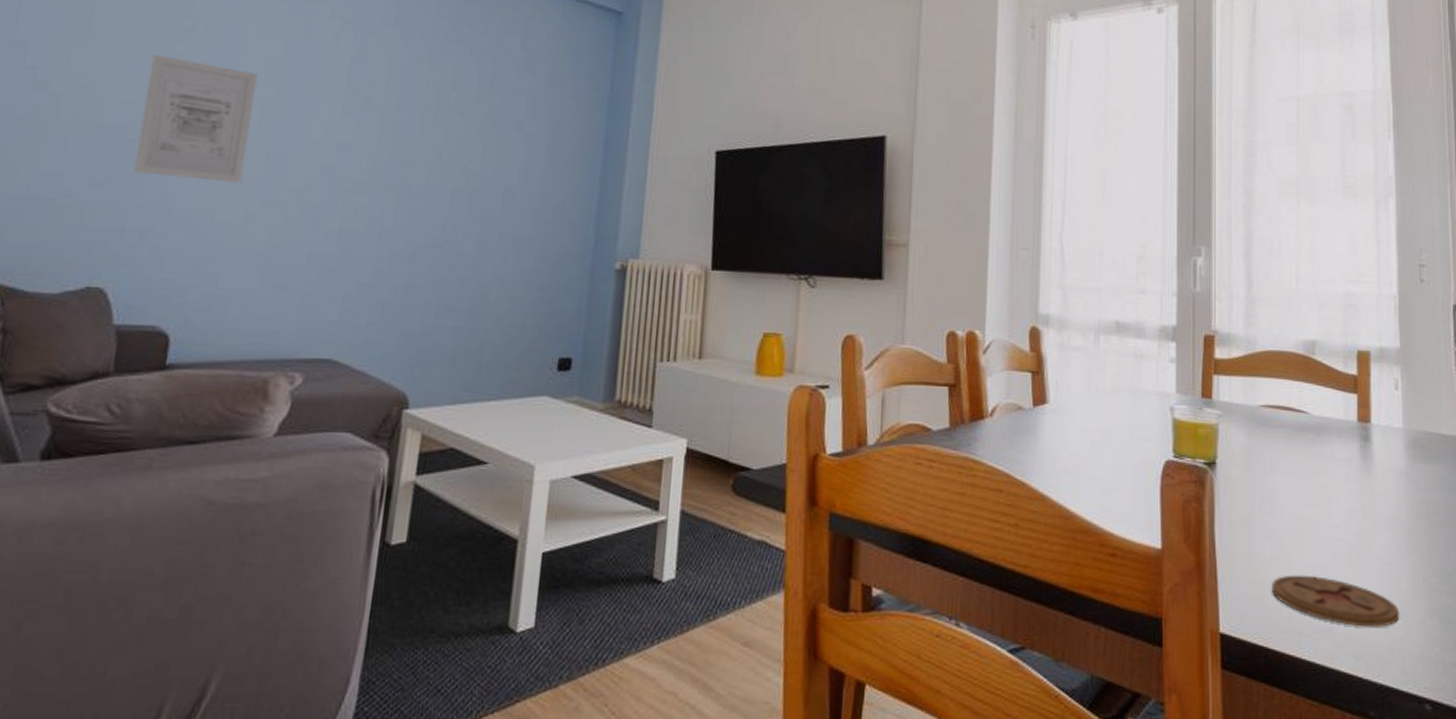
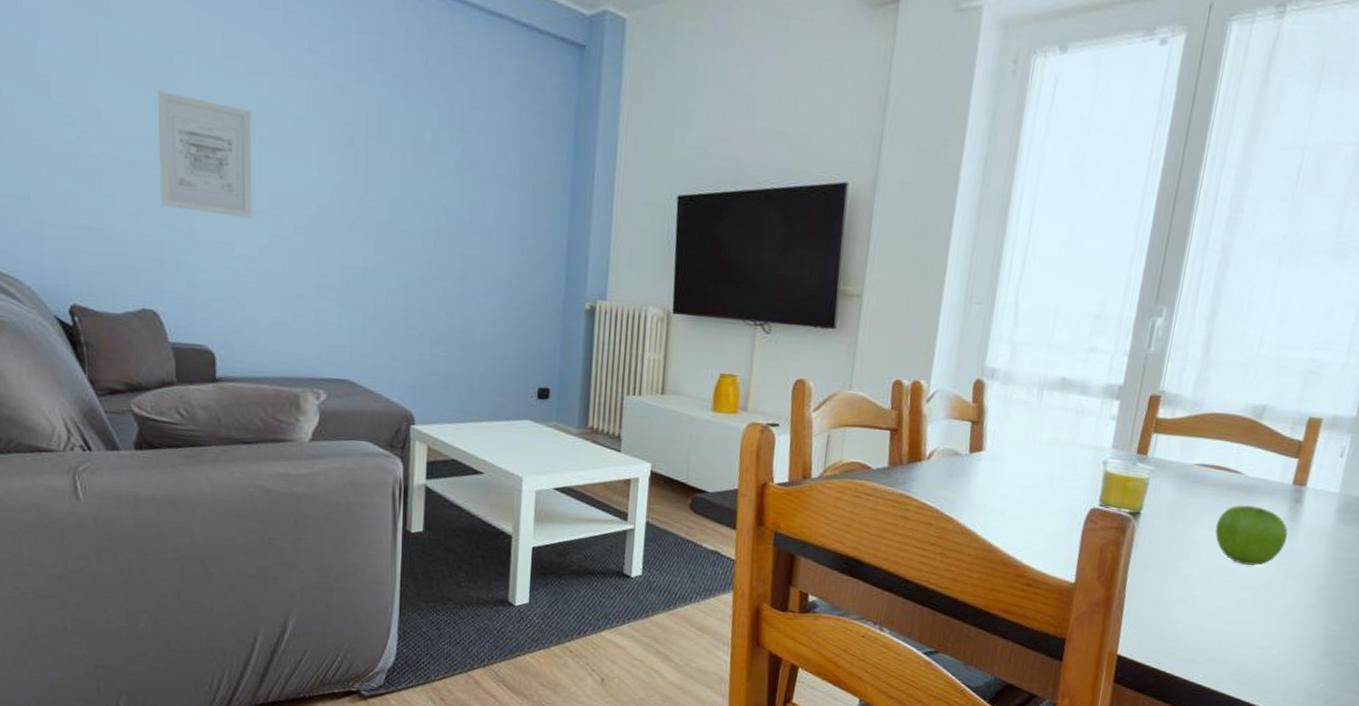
coaster: present [1272,574,1400,627] -> none [1173,613,1294,663]
fruit: none [1293,446,1364,514] -> present [1214,504,1288,566]

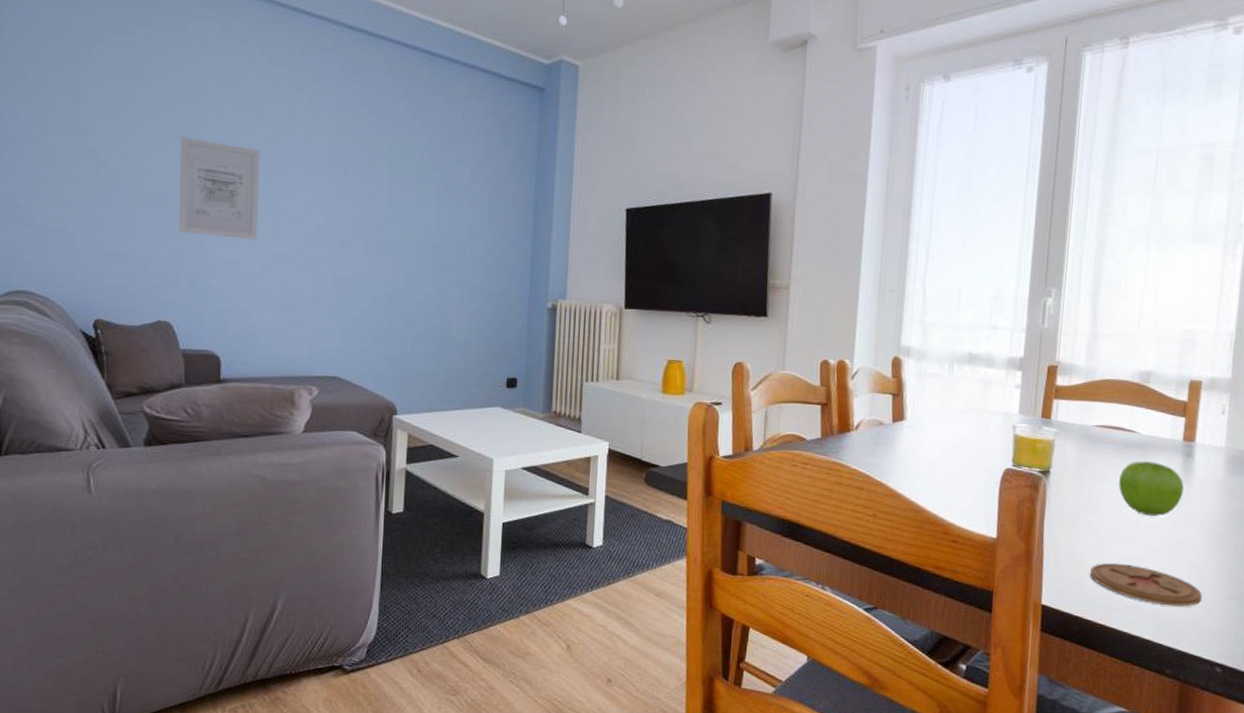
coaster: none [1173,613,1294,663] -> present [1090,562,1203,607]

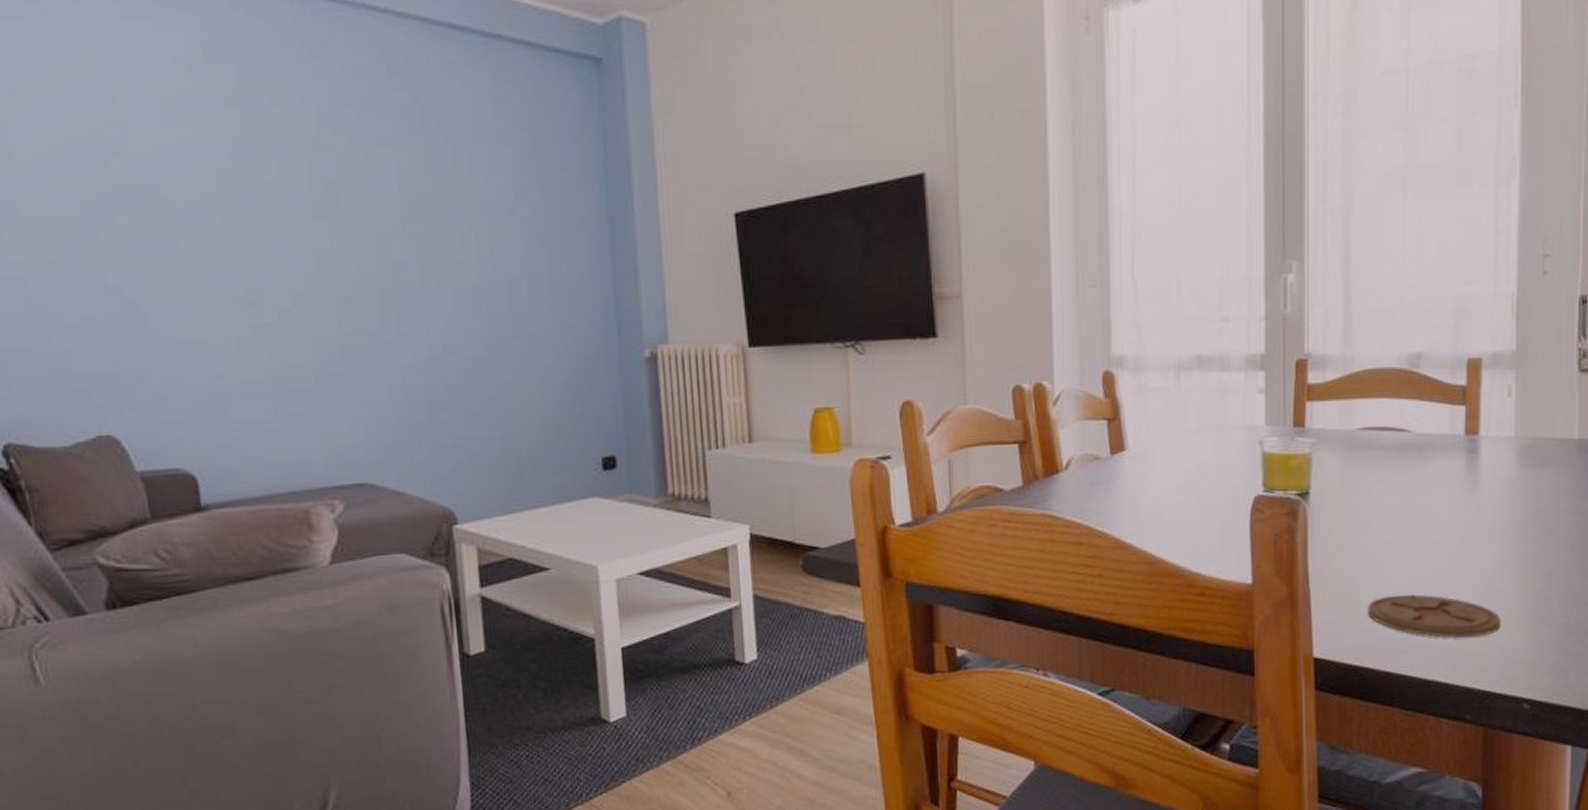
wall art: present [178,137,260,240] -> none [88,173,225,310]
fruit: present [1118,460,1184,516] -> none [1392,464,1470,532]

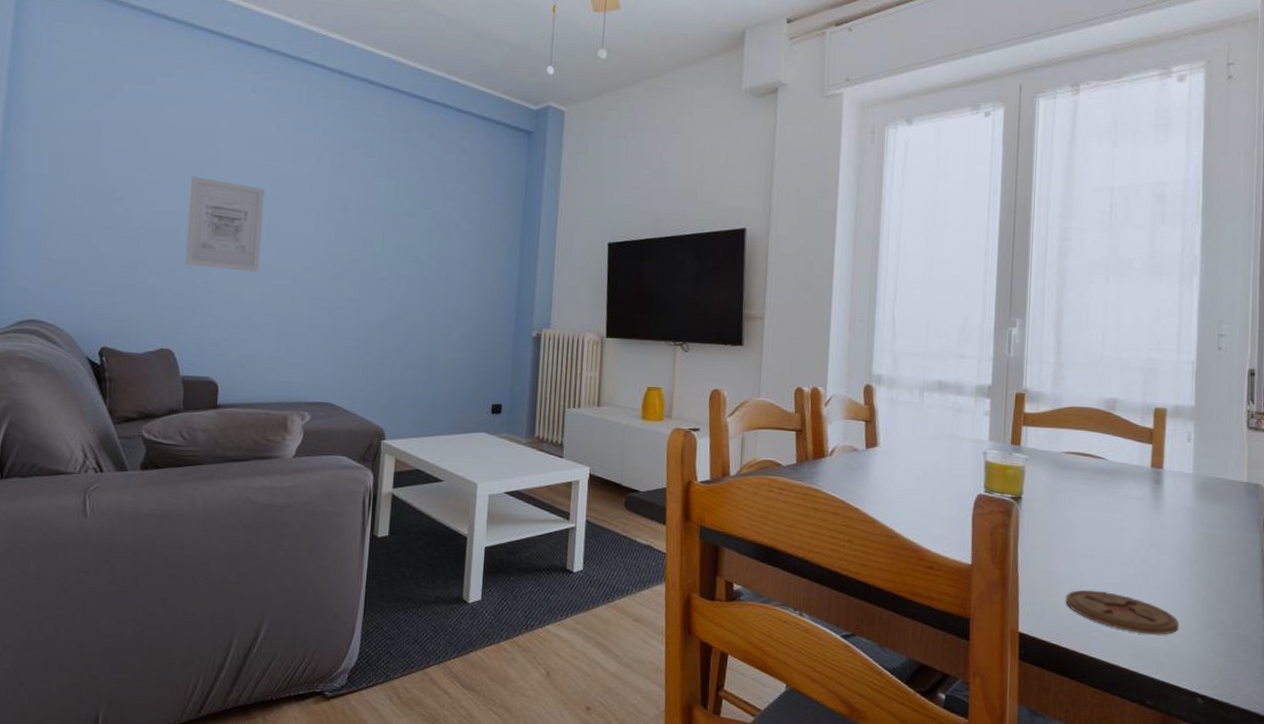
wall art: none [88,173,225,310] -> present [185,176,265,272]

